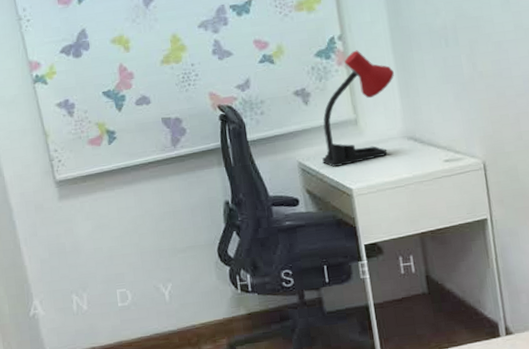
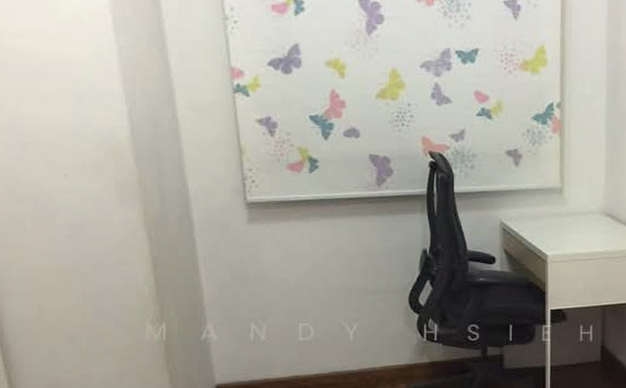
desk lamp: present [322,50,394,167] -> none [524,120,603,232]

